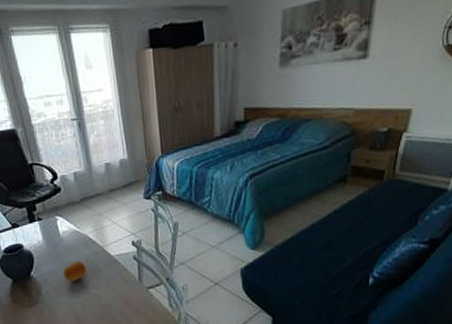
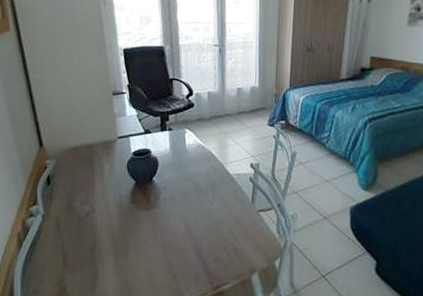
fruit: present [62,260,87,282] -> none [182,173,205,193]

